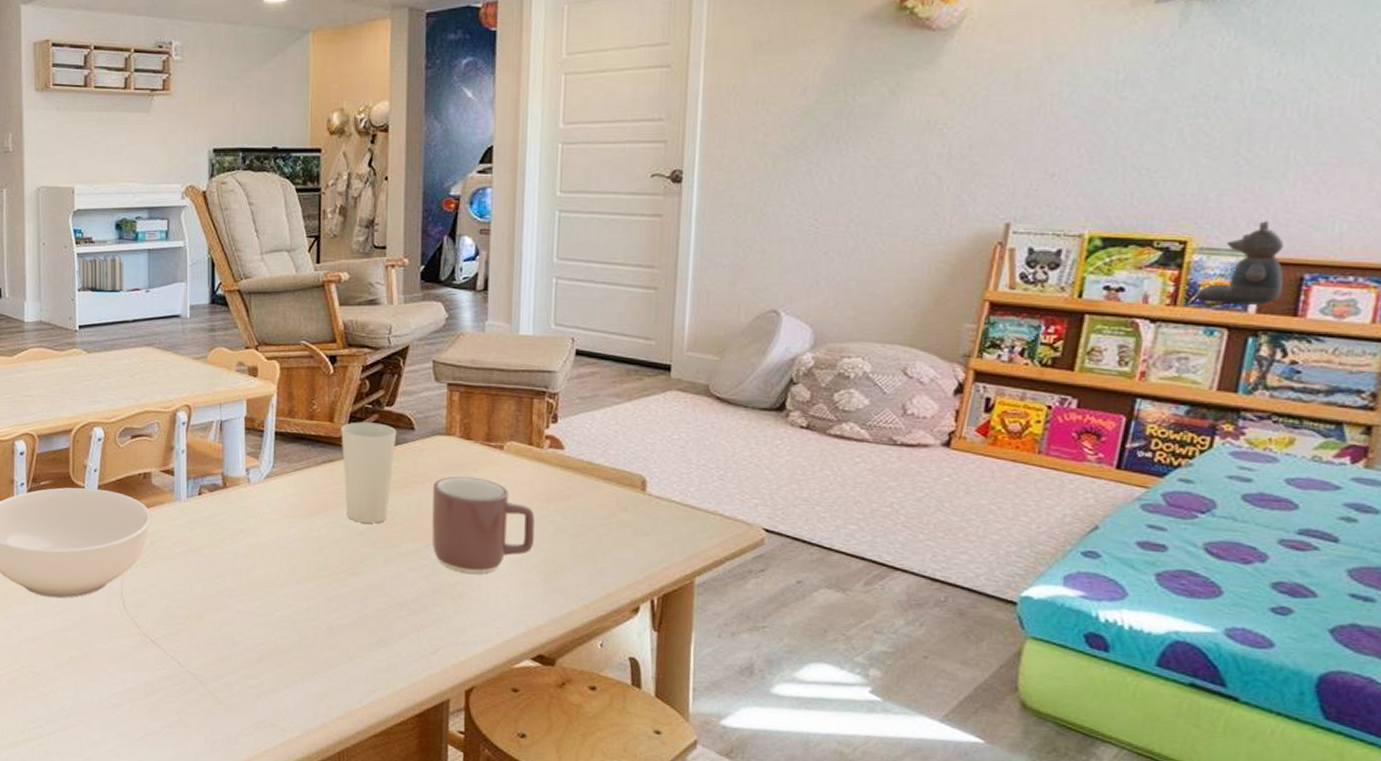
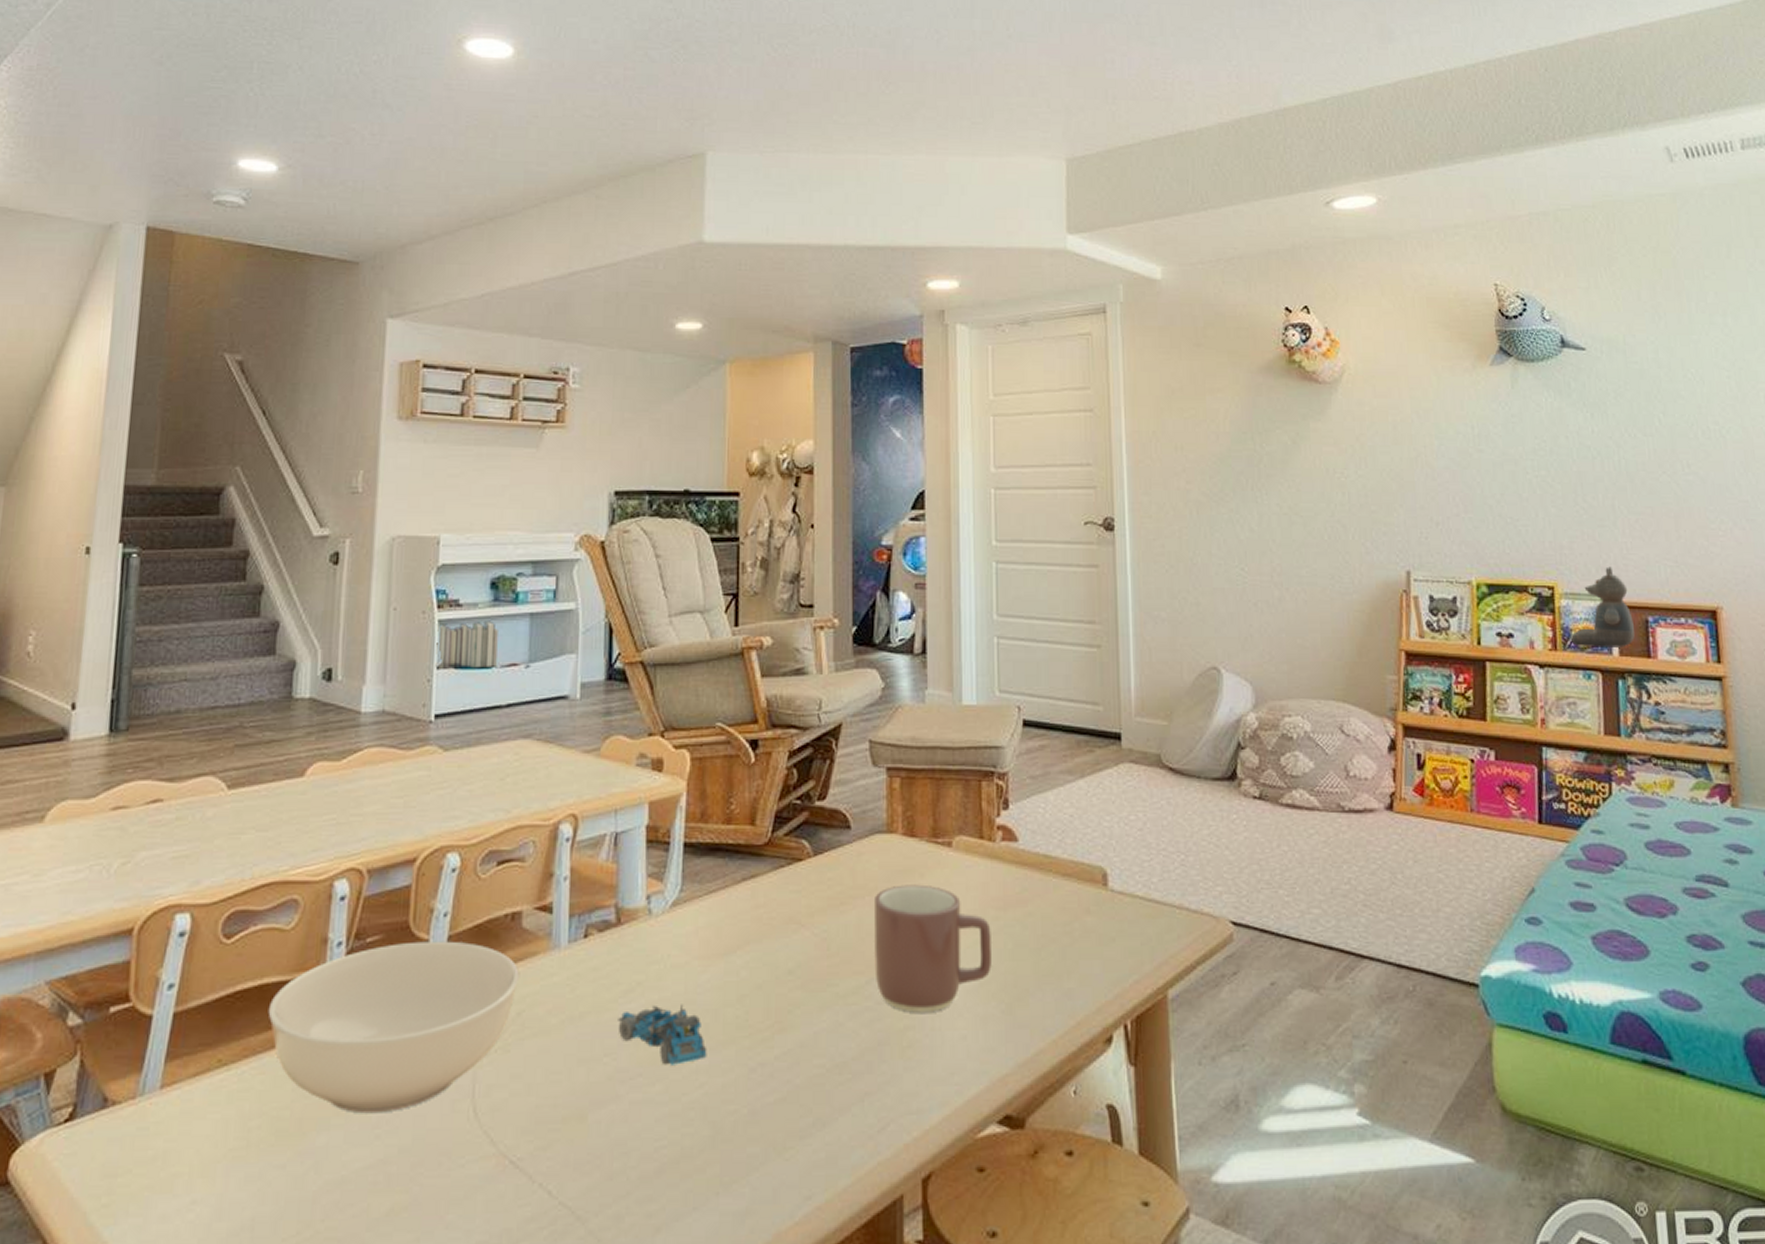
toy truck: none [226,546,295,590] -> present [618,1004,707,1065]
cup: present [341,422,397,524] -> none [764,823,831,957]

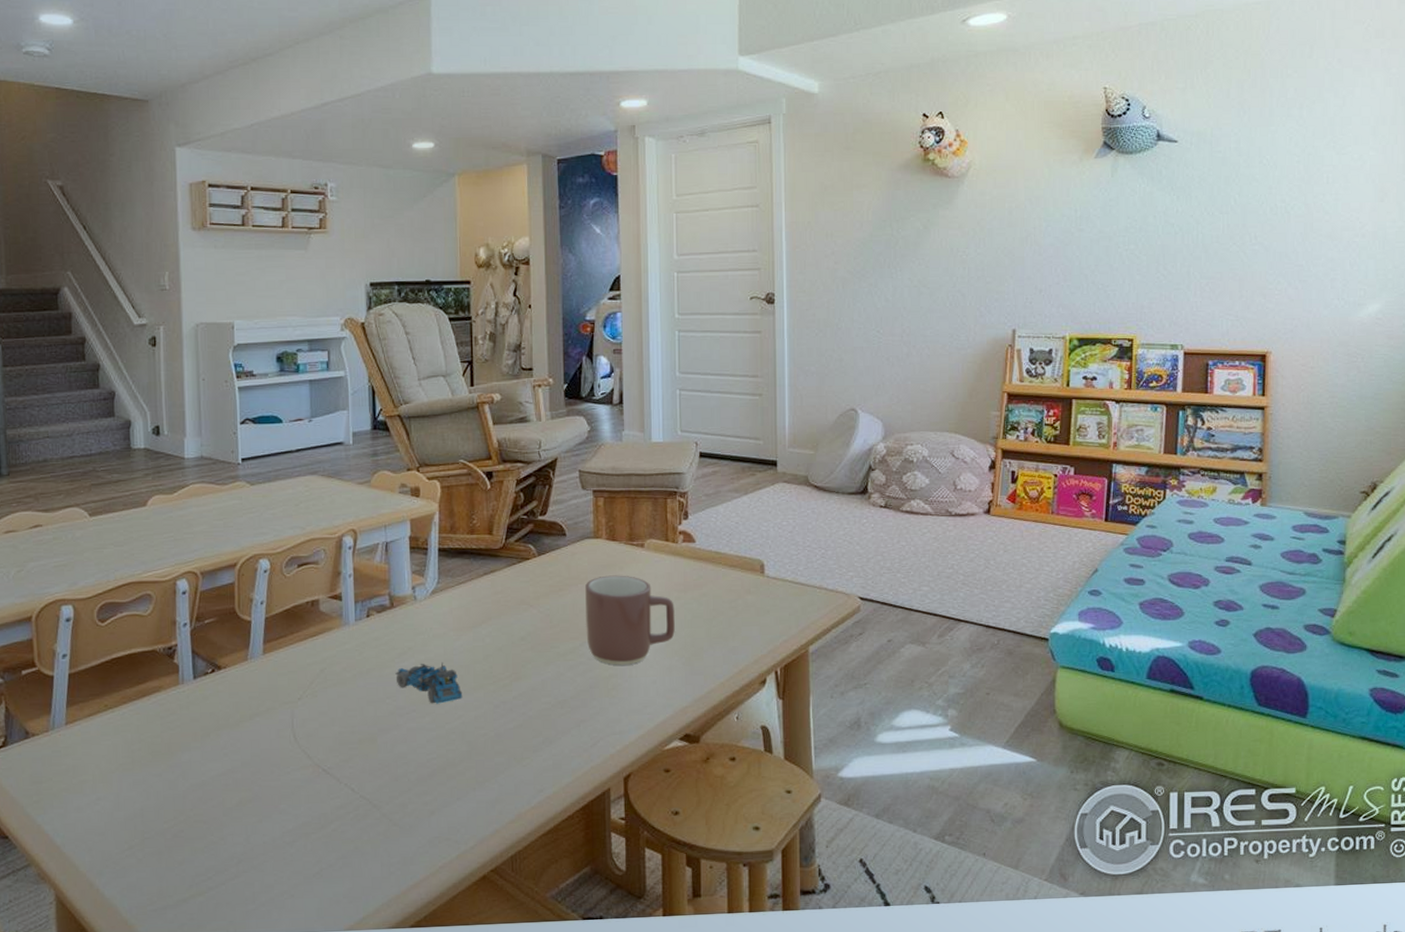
bowl: present [268,941,520,1114] -> none [137,621,321,740]
books: present [435,620,498,670] -> none [238,386,286,425]
stuffed animal: present [1570,566,1635,647] -> none [1143,322,1197,386]

